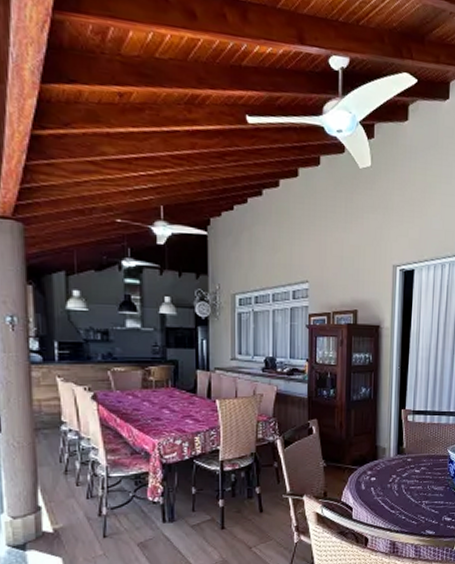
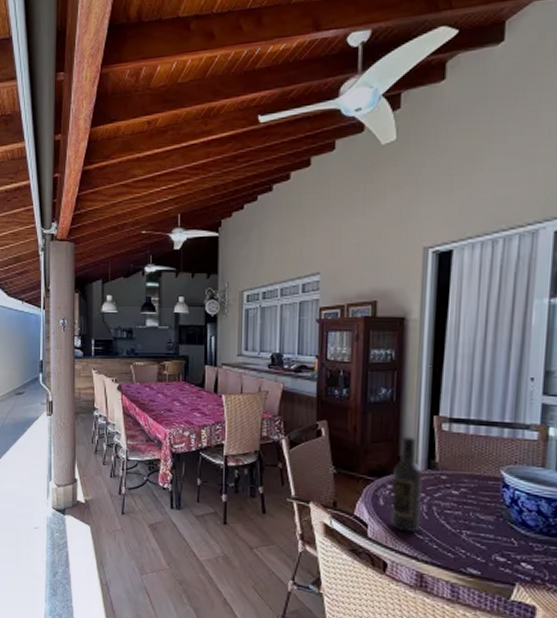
wine bottle: none [371,428,394,510] -> present [391,436,422,533]

